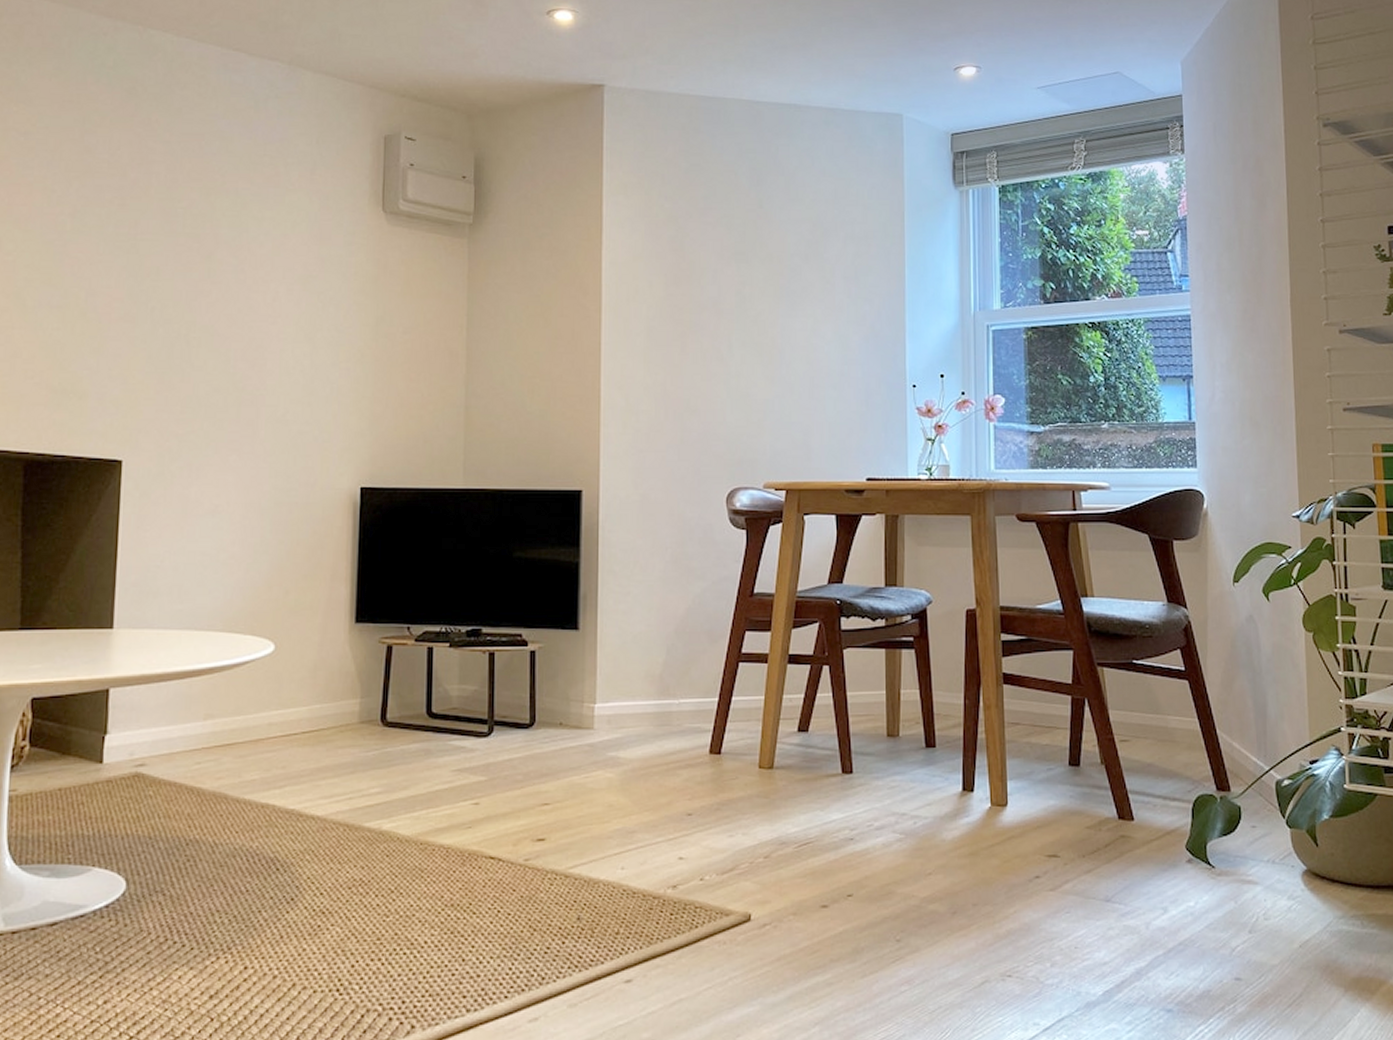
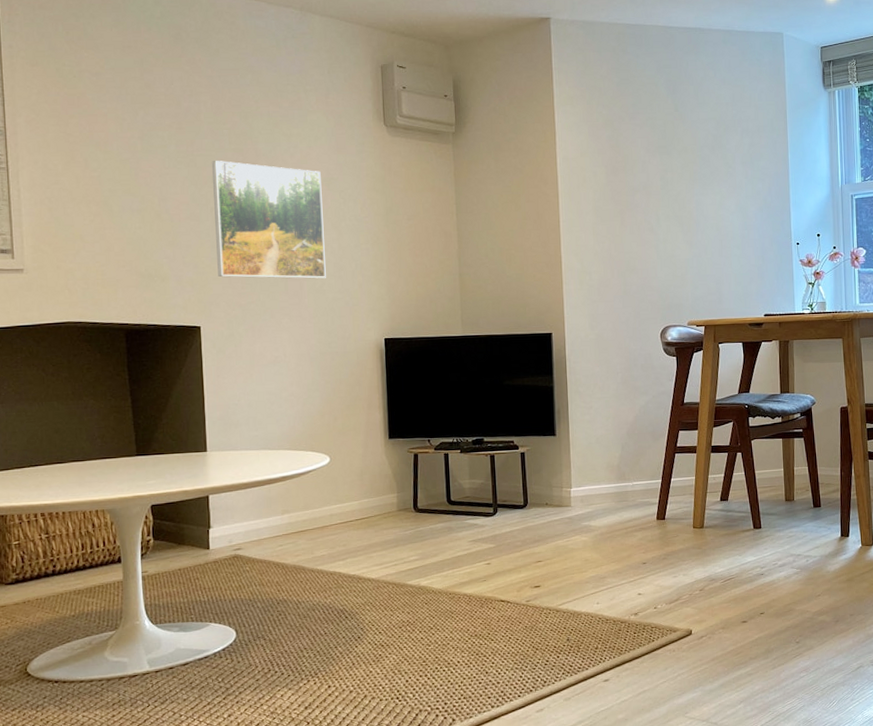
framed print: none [151,248,296,405] -> present [212,161,326,279]

